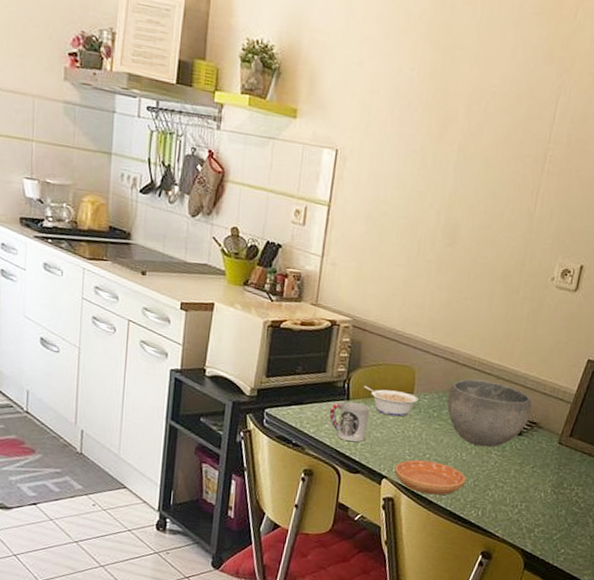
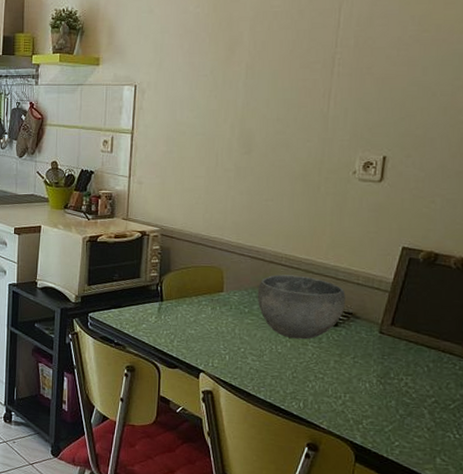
cup: present [329,401,370,442] -> none [145,302,183,340]
legume: present [364,385,418,417] -> none [176,287,228,314]
saucer: present [394,459,466,496] -> none [211,354,283,388]

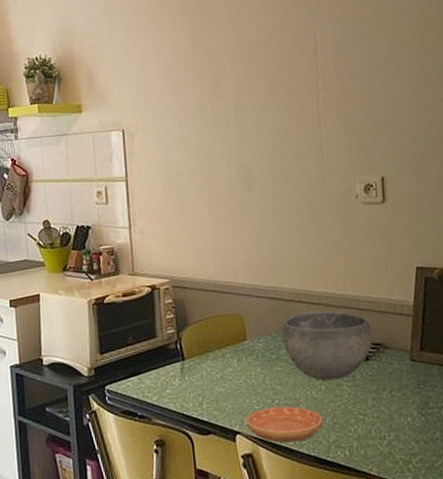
saucer: none [211,354,283,388] -> present [246,406,323,443]

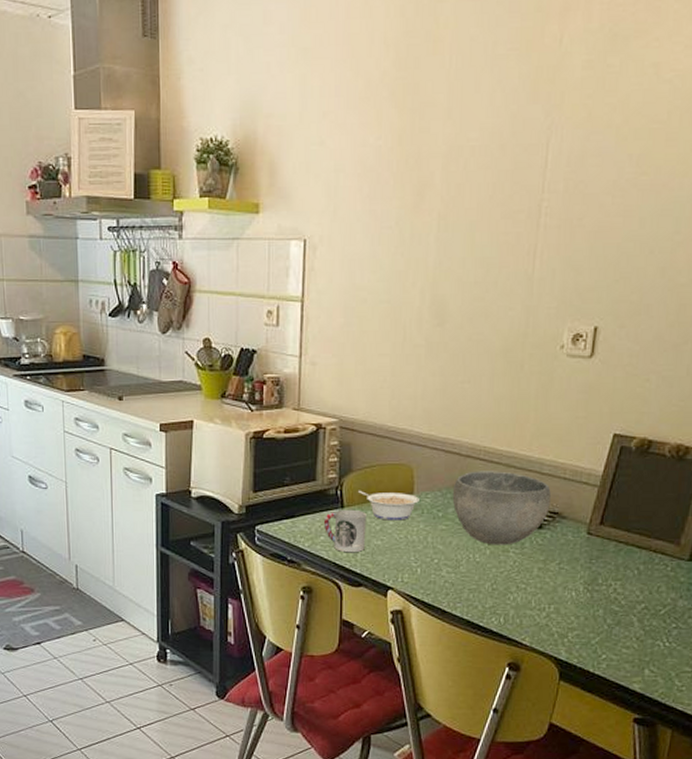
cup: none [167,360,209,403] -> present [323,509,367,553]
legume: none [196,340,253,368] -> present [359,490,419,521]
saucer: present [246,406,323,443] -> none [400,566,482,604]

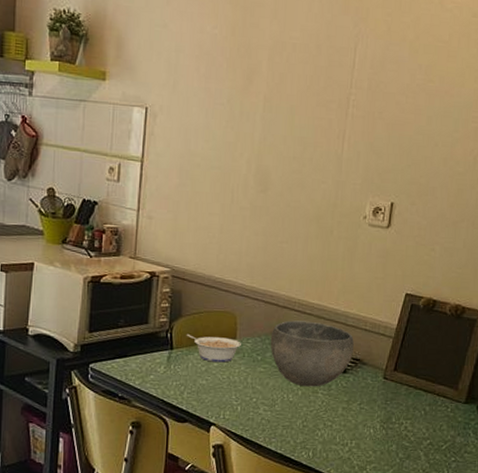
cup: present [323,509,367,553] -> none [153,351,194,391]

